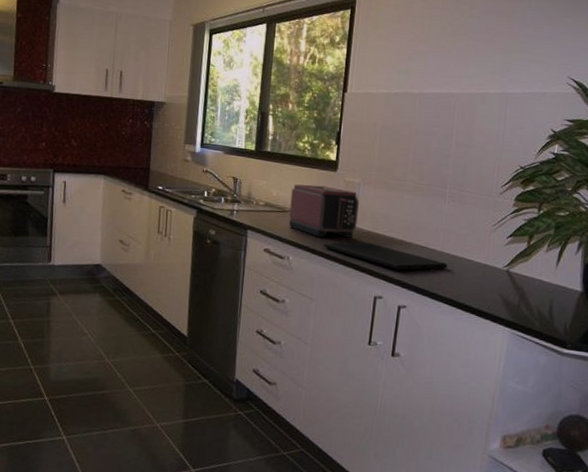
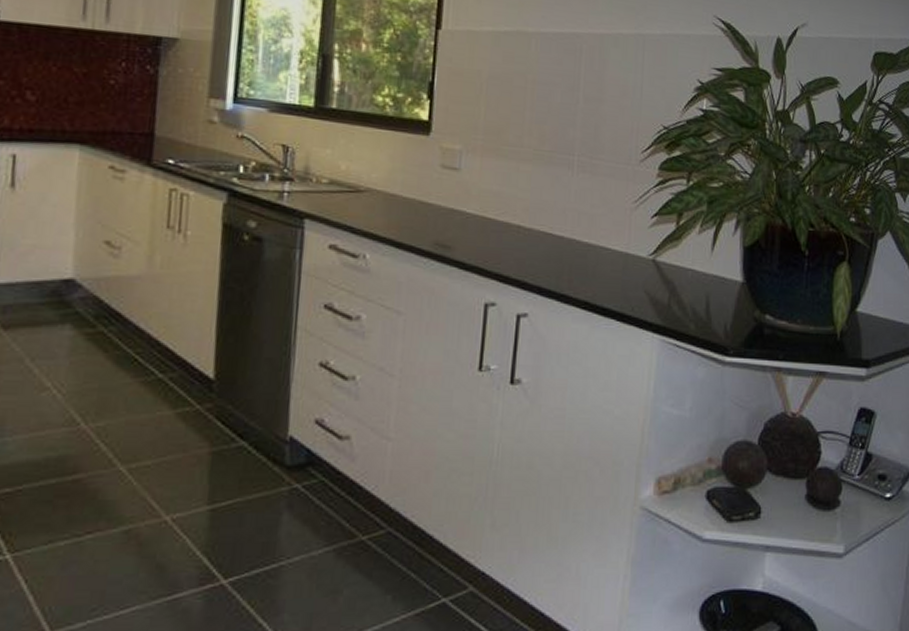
toaster: present [289,184,359,238] -> none [364,153,461,226]
cutting board: present [324,242,448,271] -> none [414,230,580,266]

